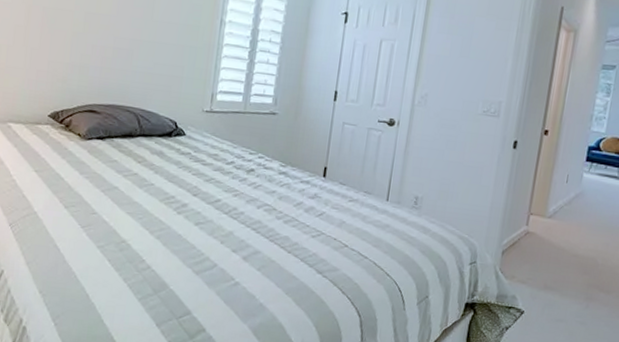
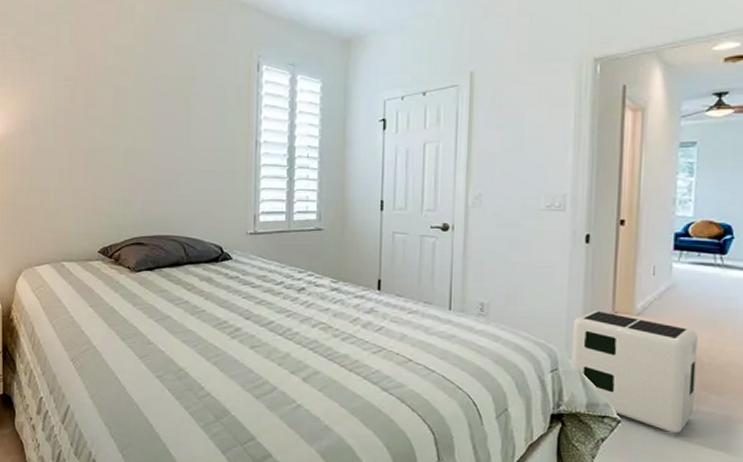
air purifier: none [487,210,597,326] -> present [570,310,699,434]

